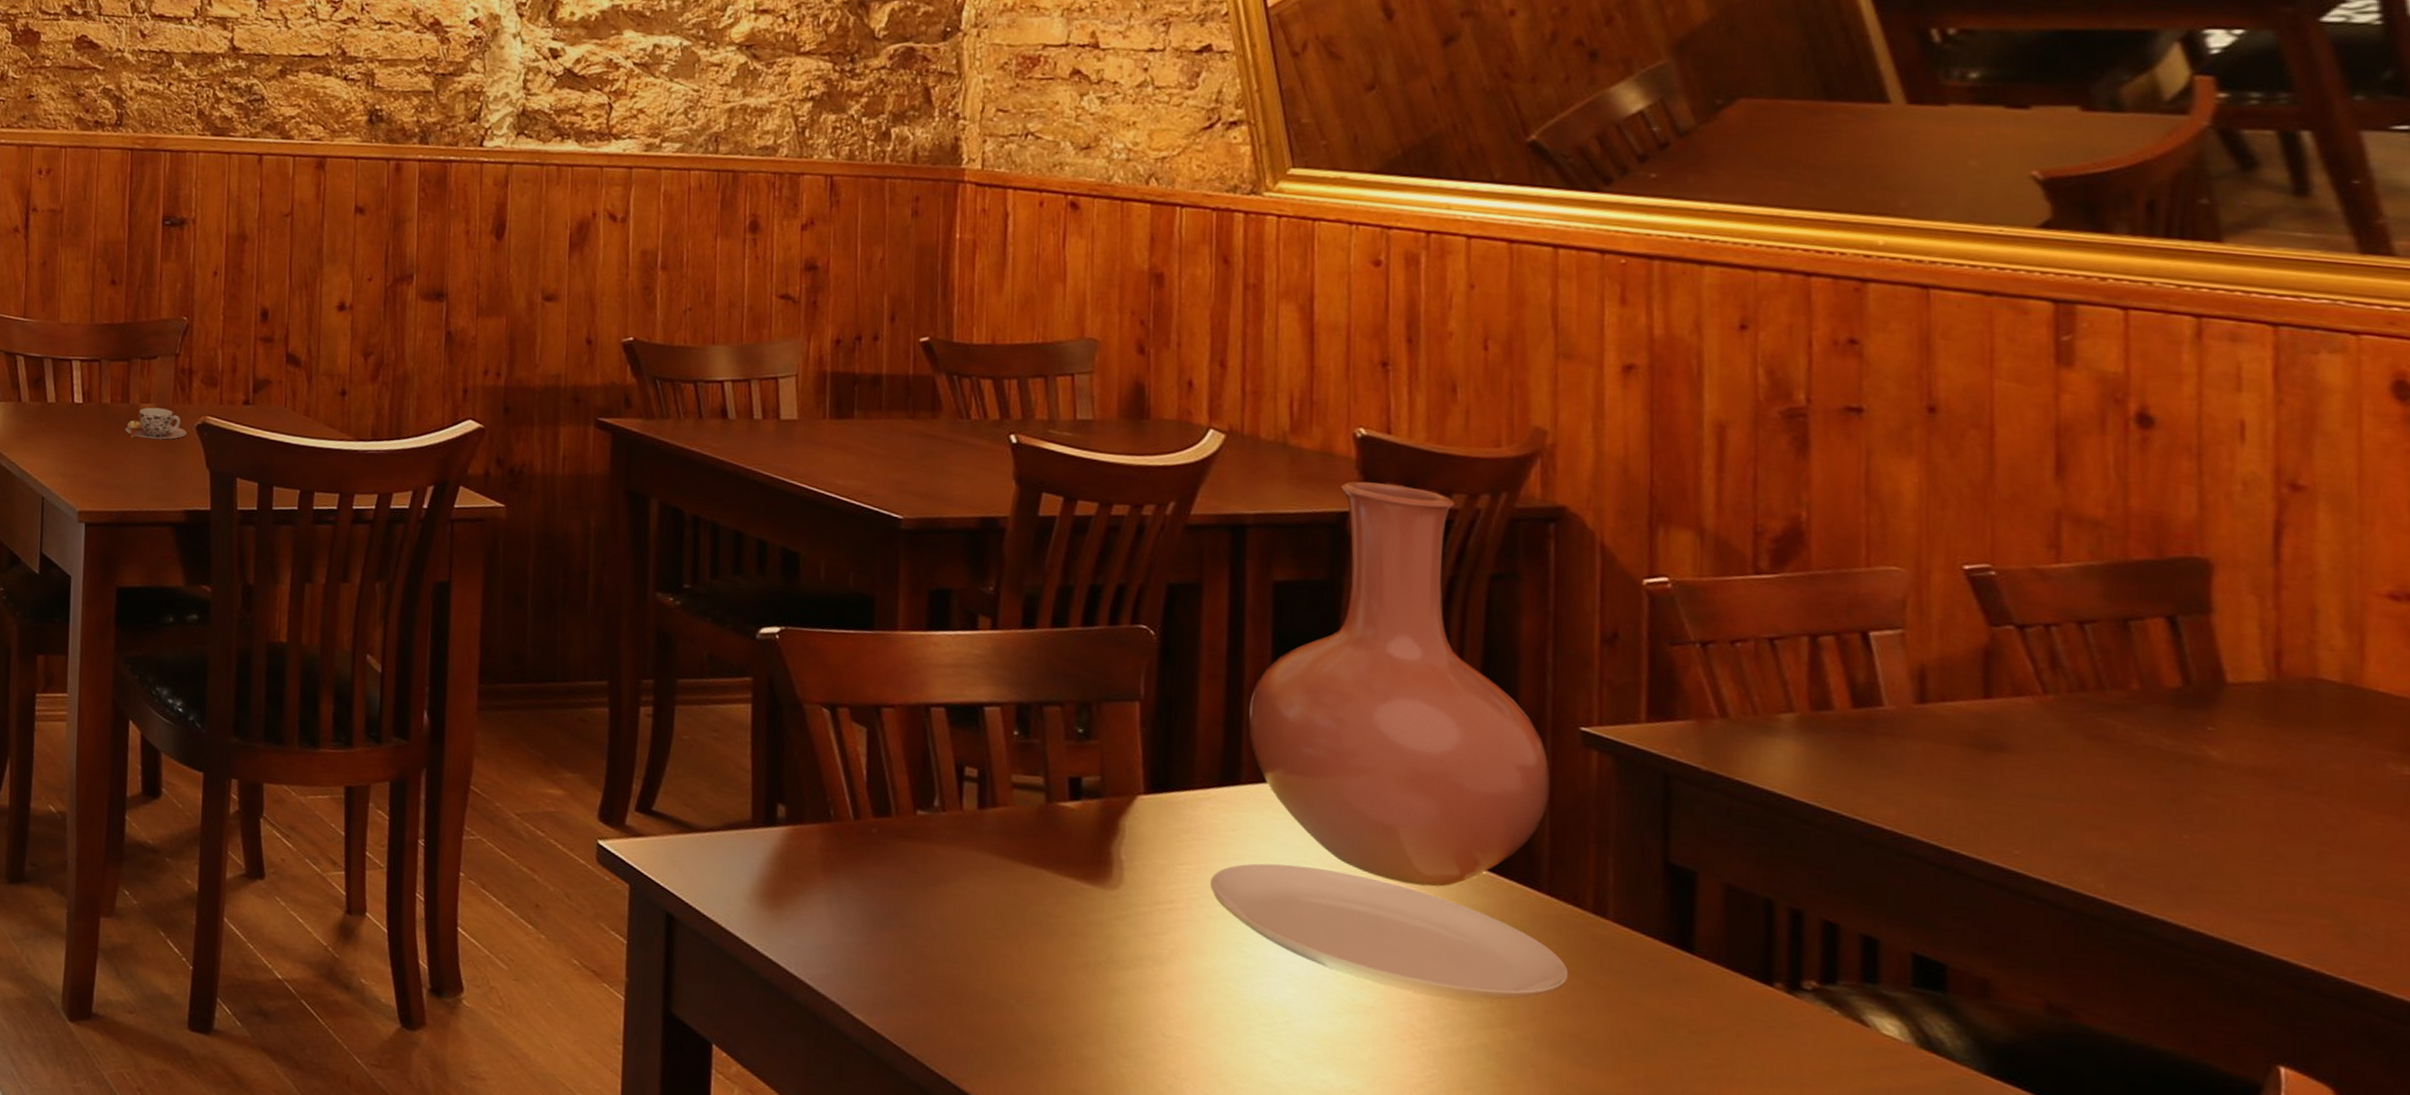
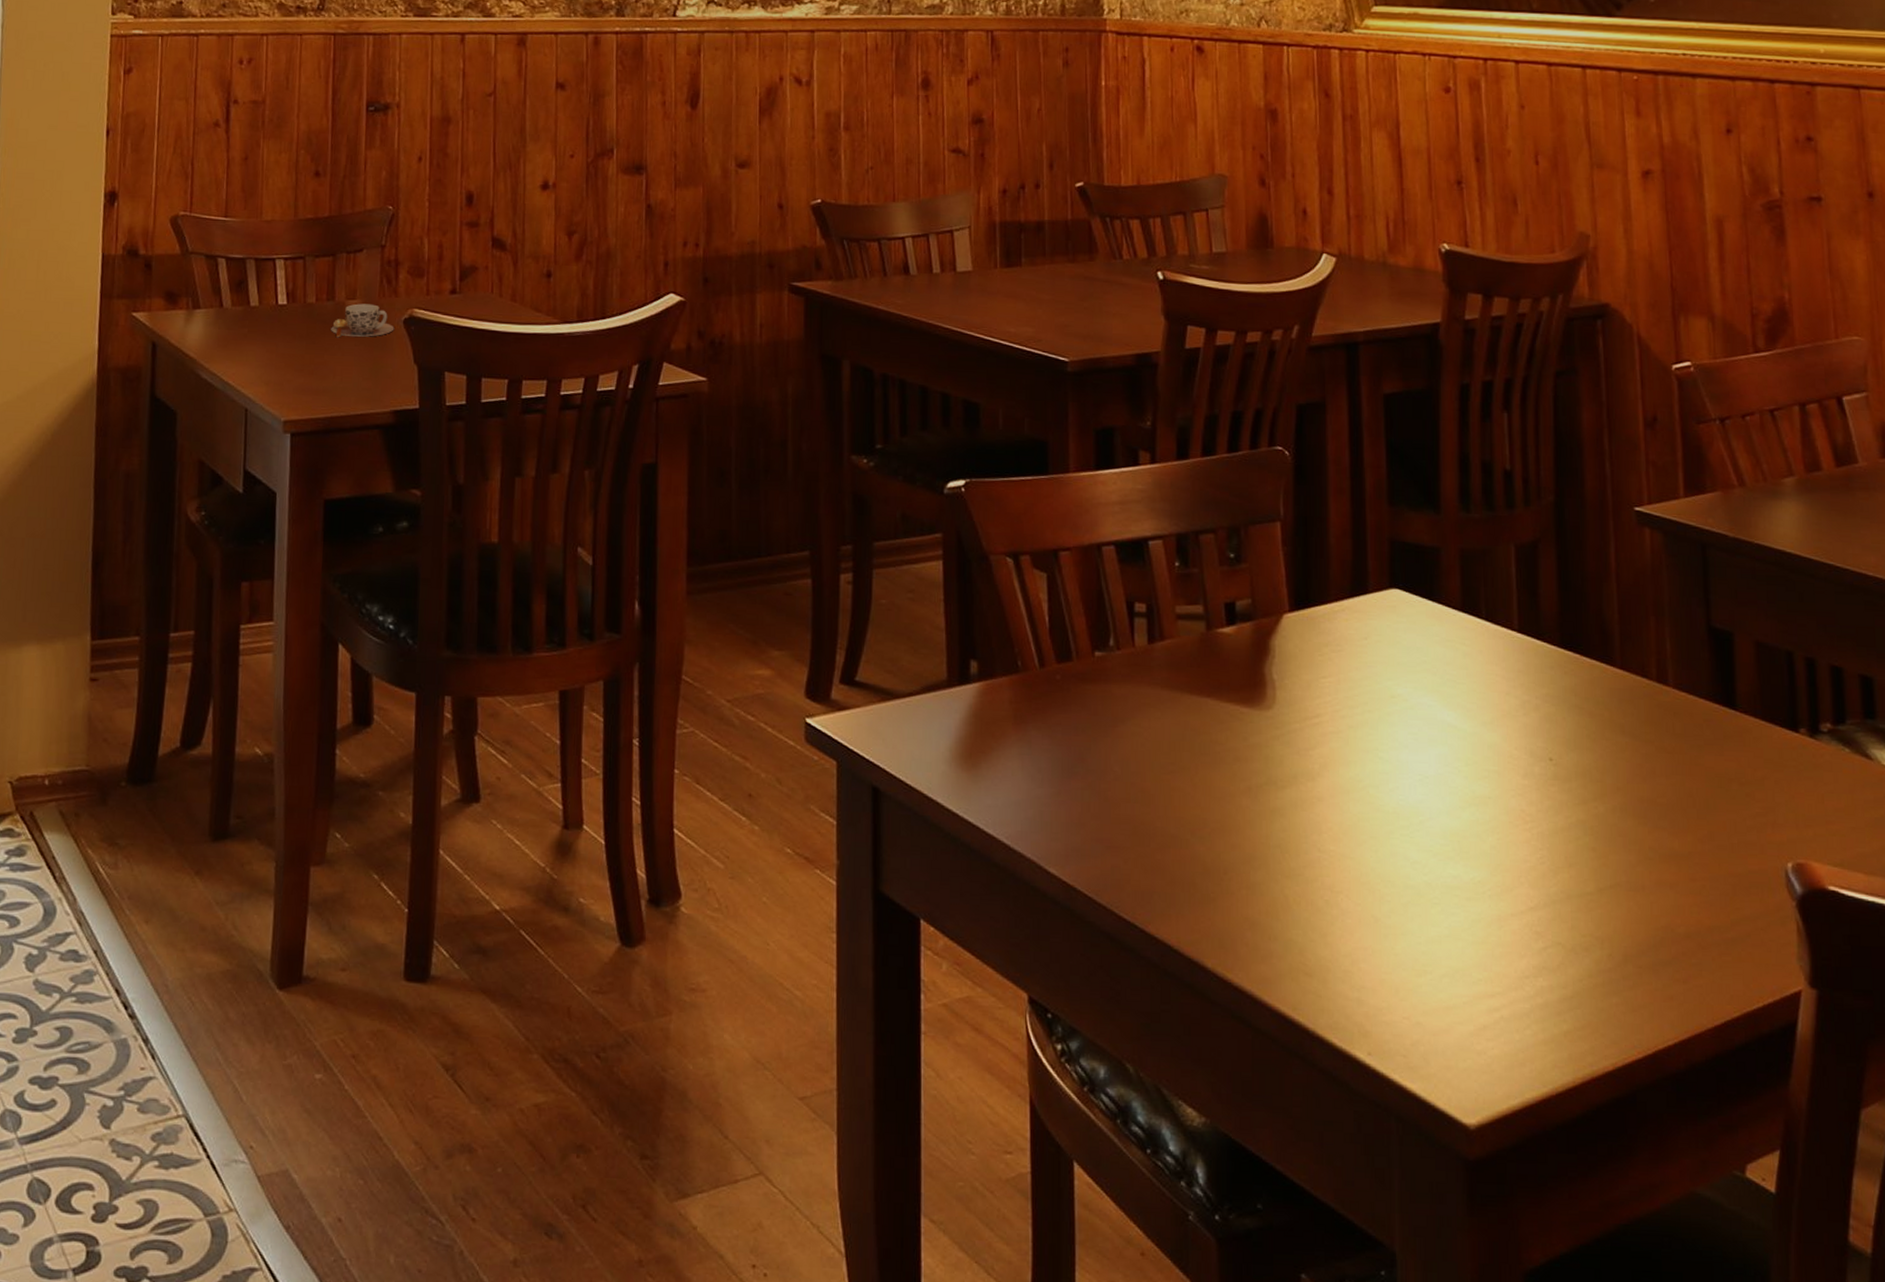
plate: present [1210,863,1569,1002] -> none [1349,666,1643,780]
vase: present [1248,481,1550,887] -> none [1370,293,1615,673]

